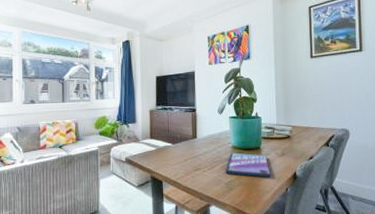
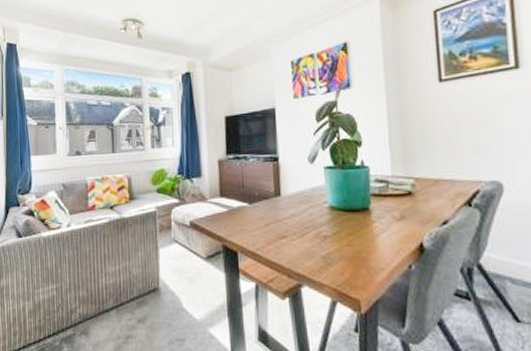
video game case: present [225,153,271,177] -> none [320,215,386,249]

